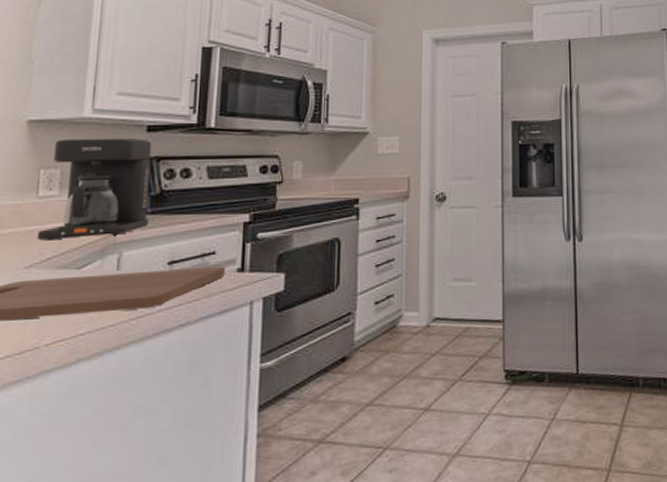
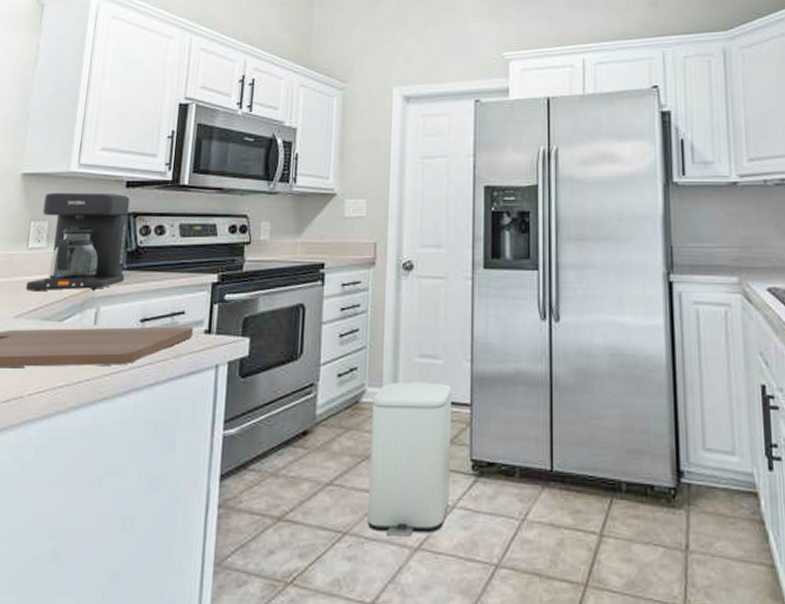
pedal bin: none [406,303,486,448] -> present [367,382,453,538]

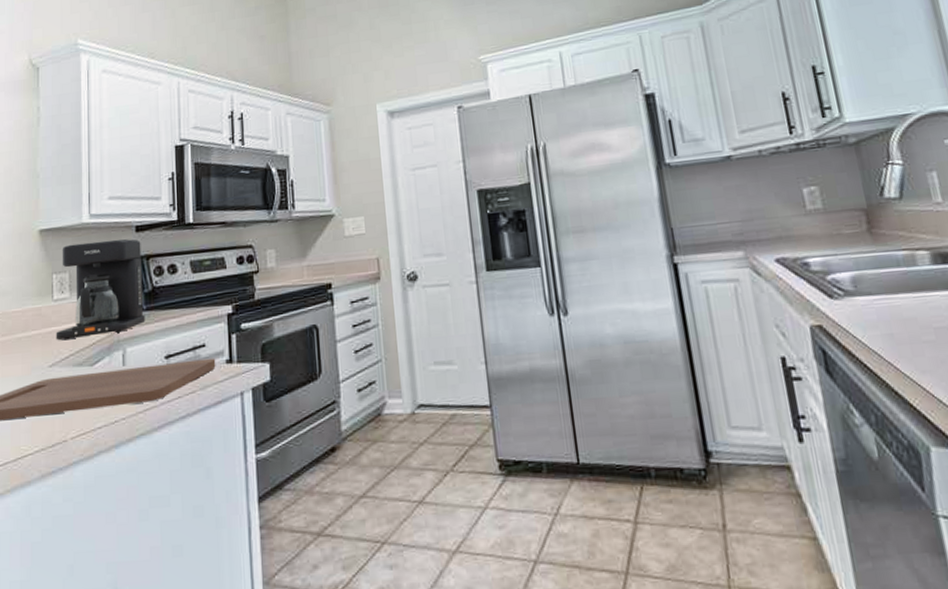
pedal bin: present [367,382,453,538] -> none [394,388,481,543]

